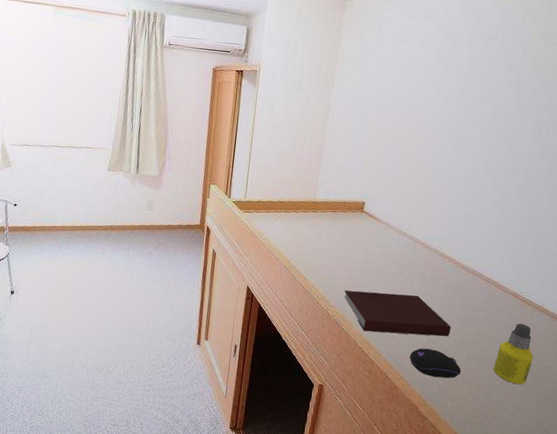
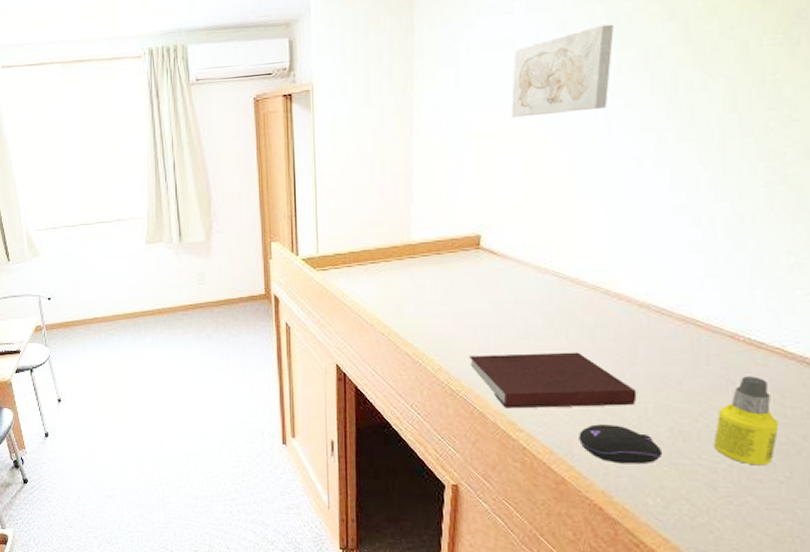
wall art: none [398,65,474,124] -> present [511,24,614,118]

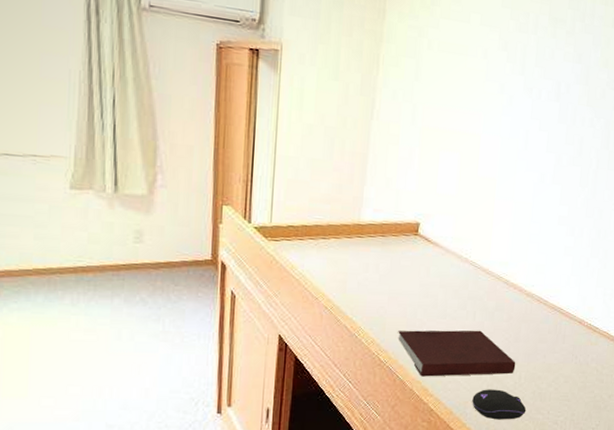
wall art: present [511,24,614,118] -> none [456,53,541,127]
bottle: present [713,376,780,466] -> none [558,352,598,417]

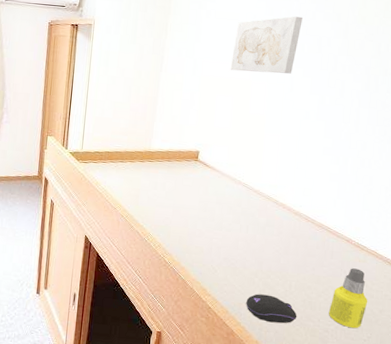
notebook: present [398,330,516,377] -> none [181,238,286,283]
wall art: none [456,53,541,127] -> present [230,16,303,74]
bottle: none [558,352,598,417] -> present [328,268,368,329]

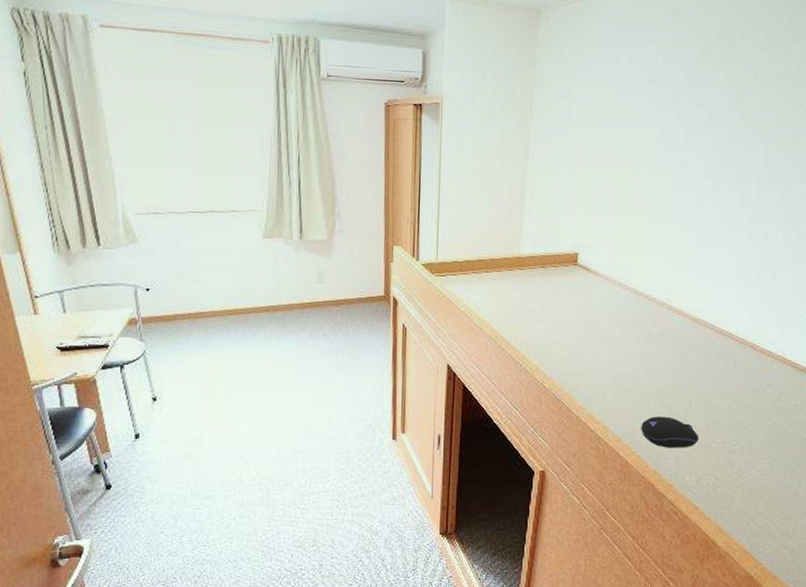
wall art: present [230,16,303,74] -> none [609,84,691,155]
bottle: present [328,268,368,329] -> none [733,378,777,446]

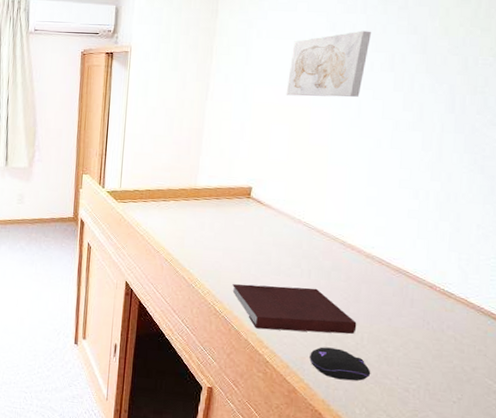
notebook: none [562,356,685,404] -> present [233,284,357,334]
wall art: none [609,84,691,155] -> present [286,31,371,97]

